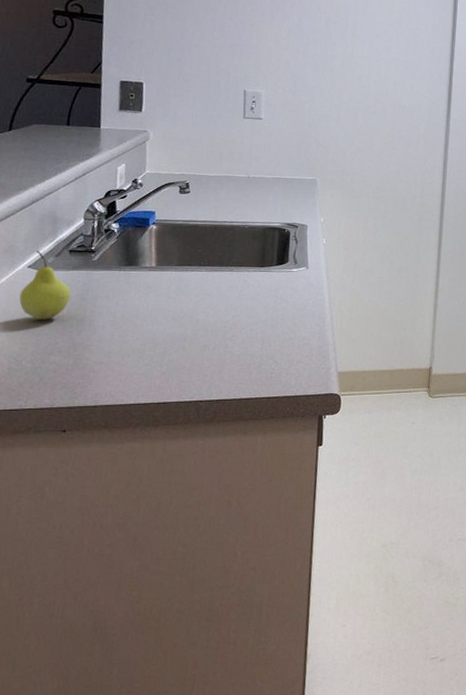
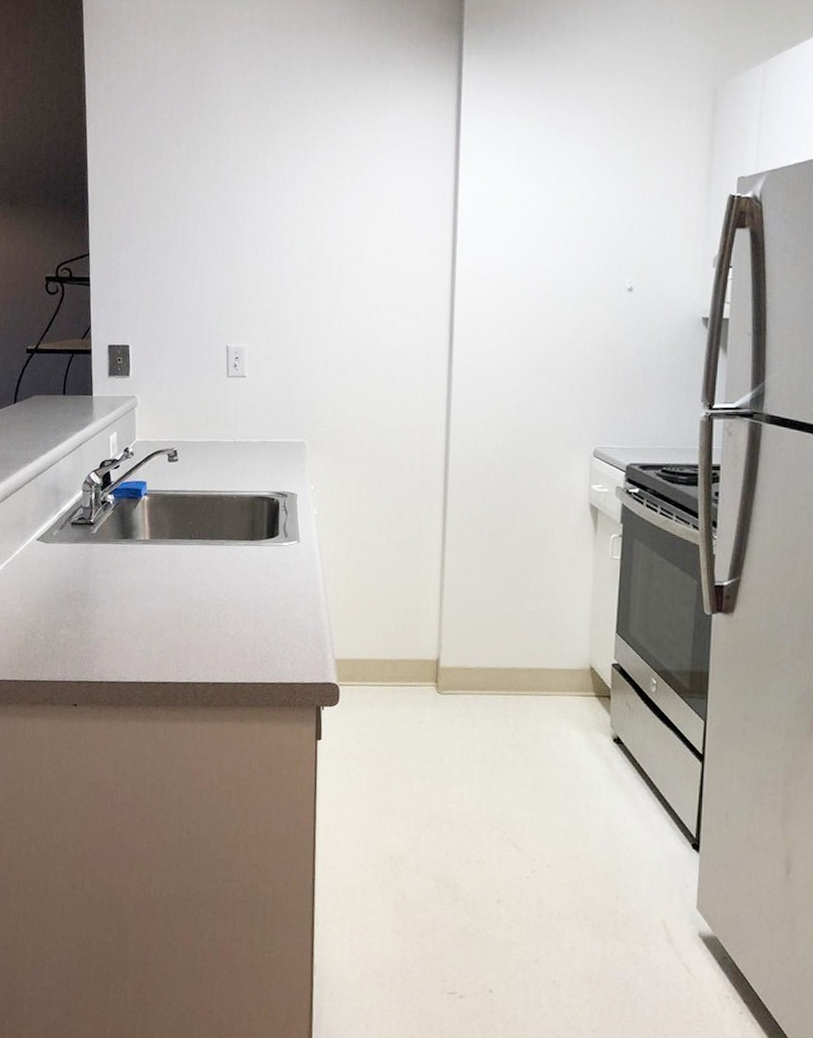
fruit: present [19,250,72,320] -> none [31,523,75,593]

